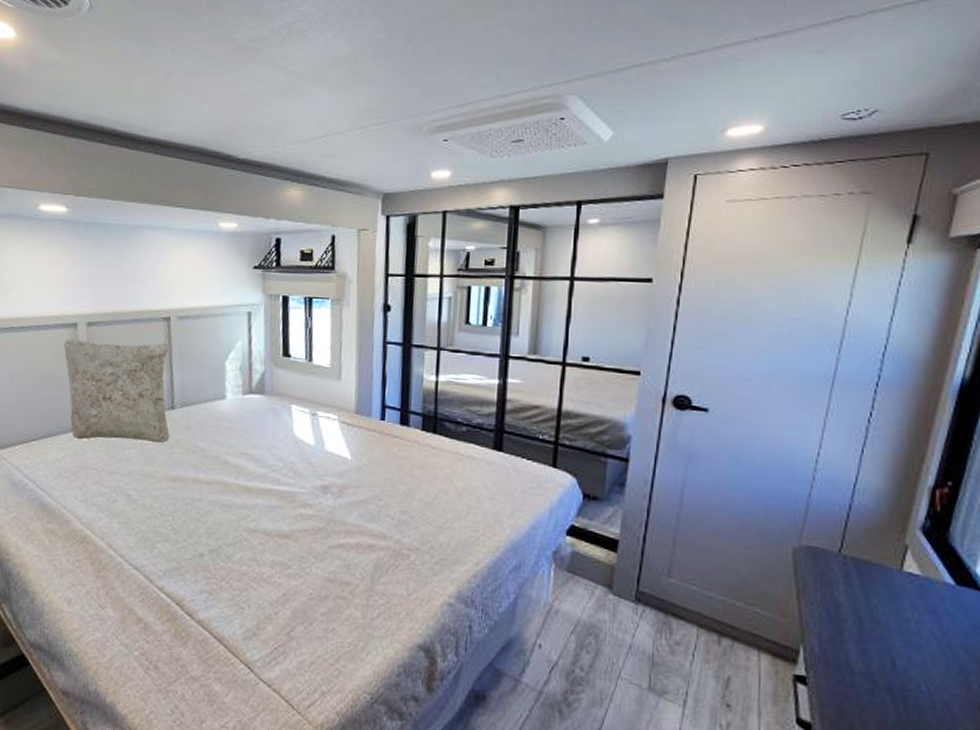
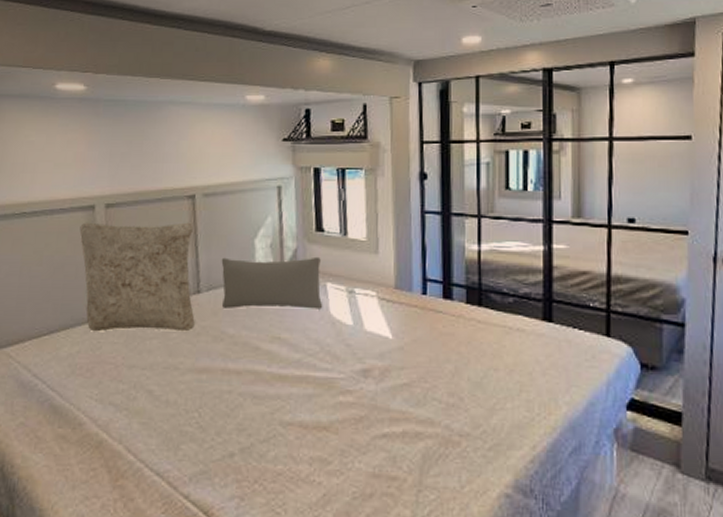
pillow: none [194,377,288,429] -> present [221,256,323,309]

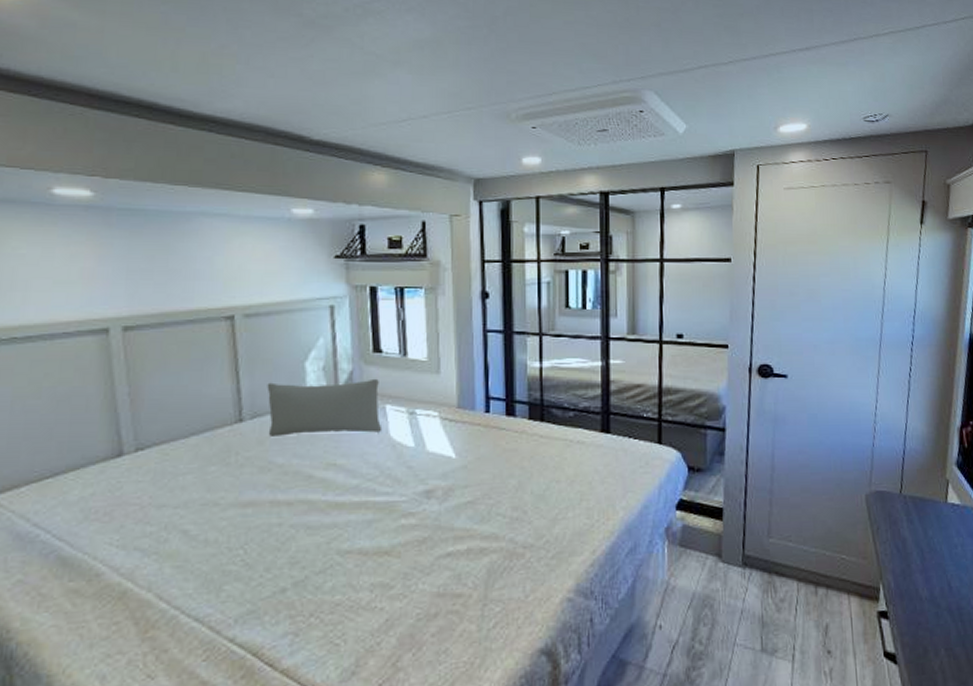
pillow: present [79,222,195,332] -> none [90,345,237,471]

